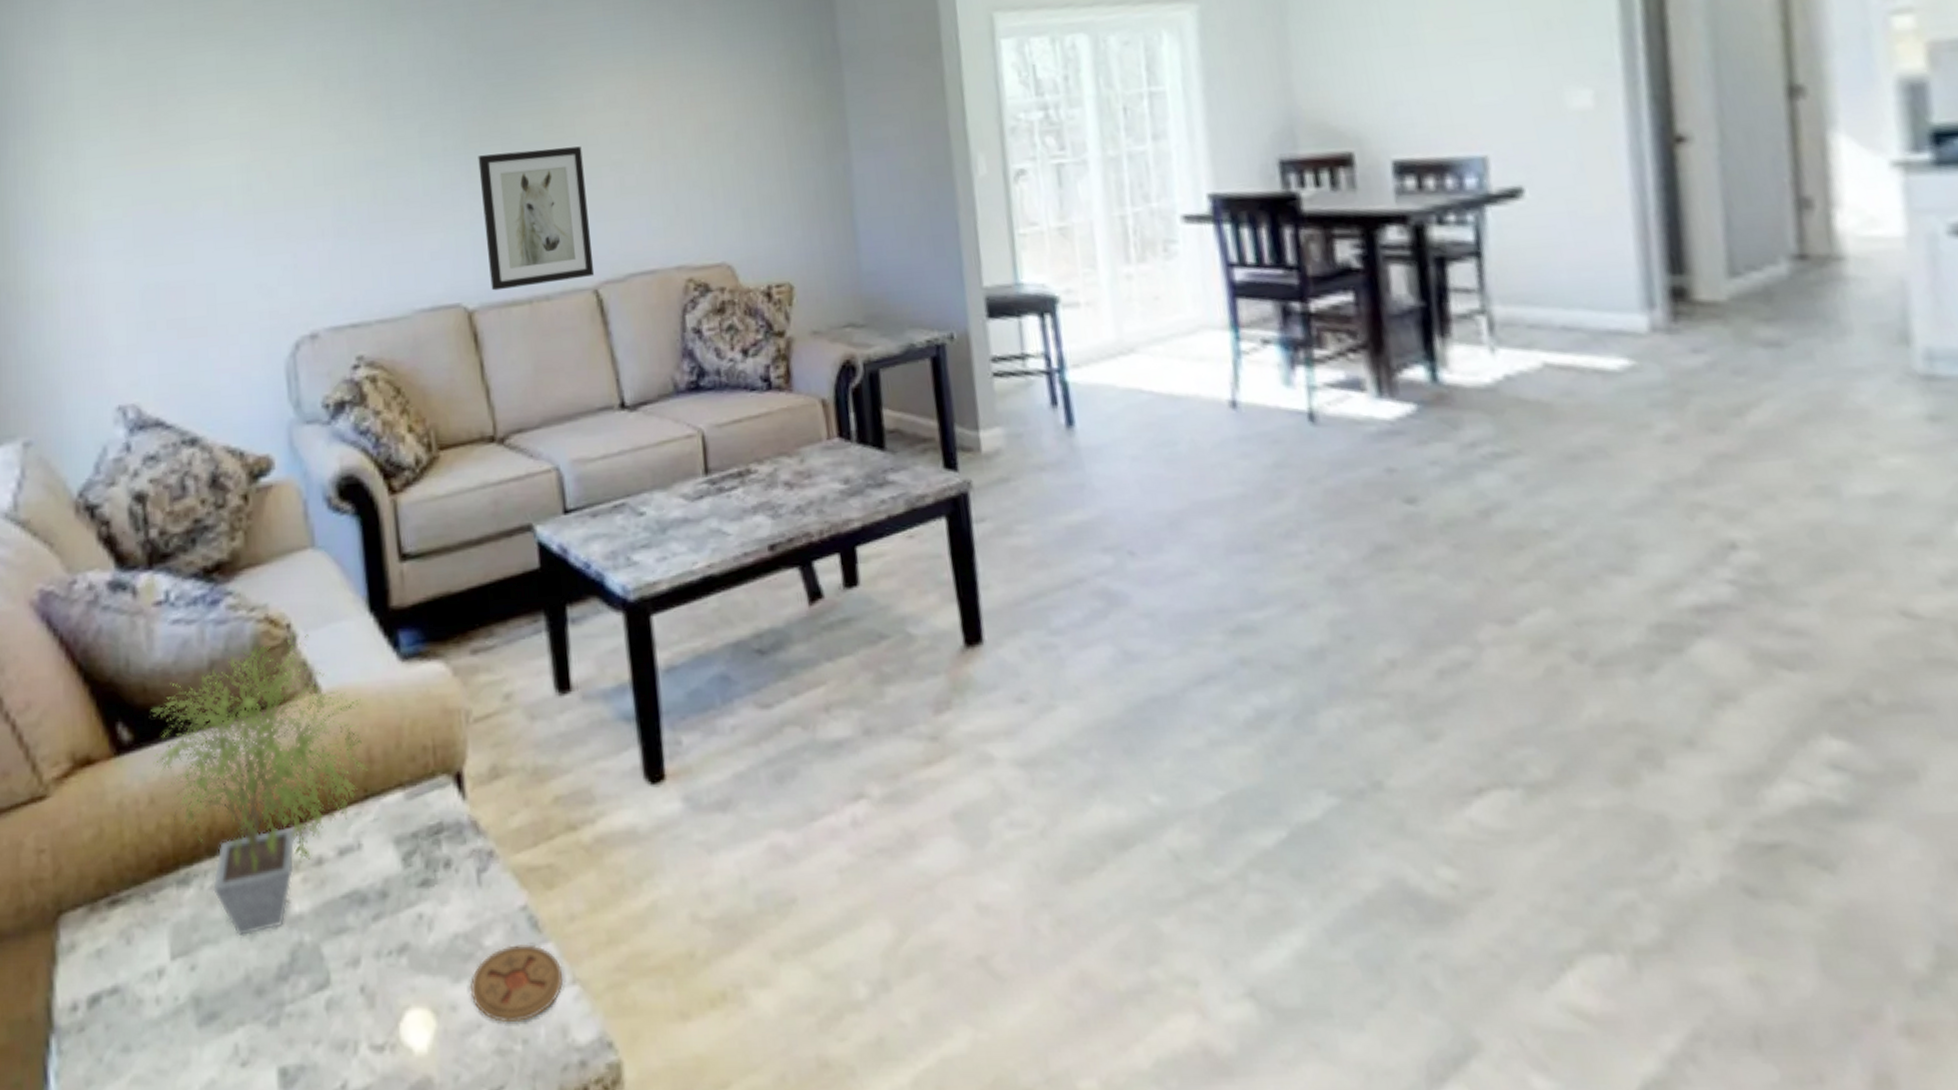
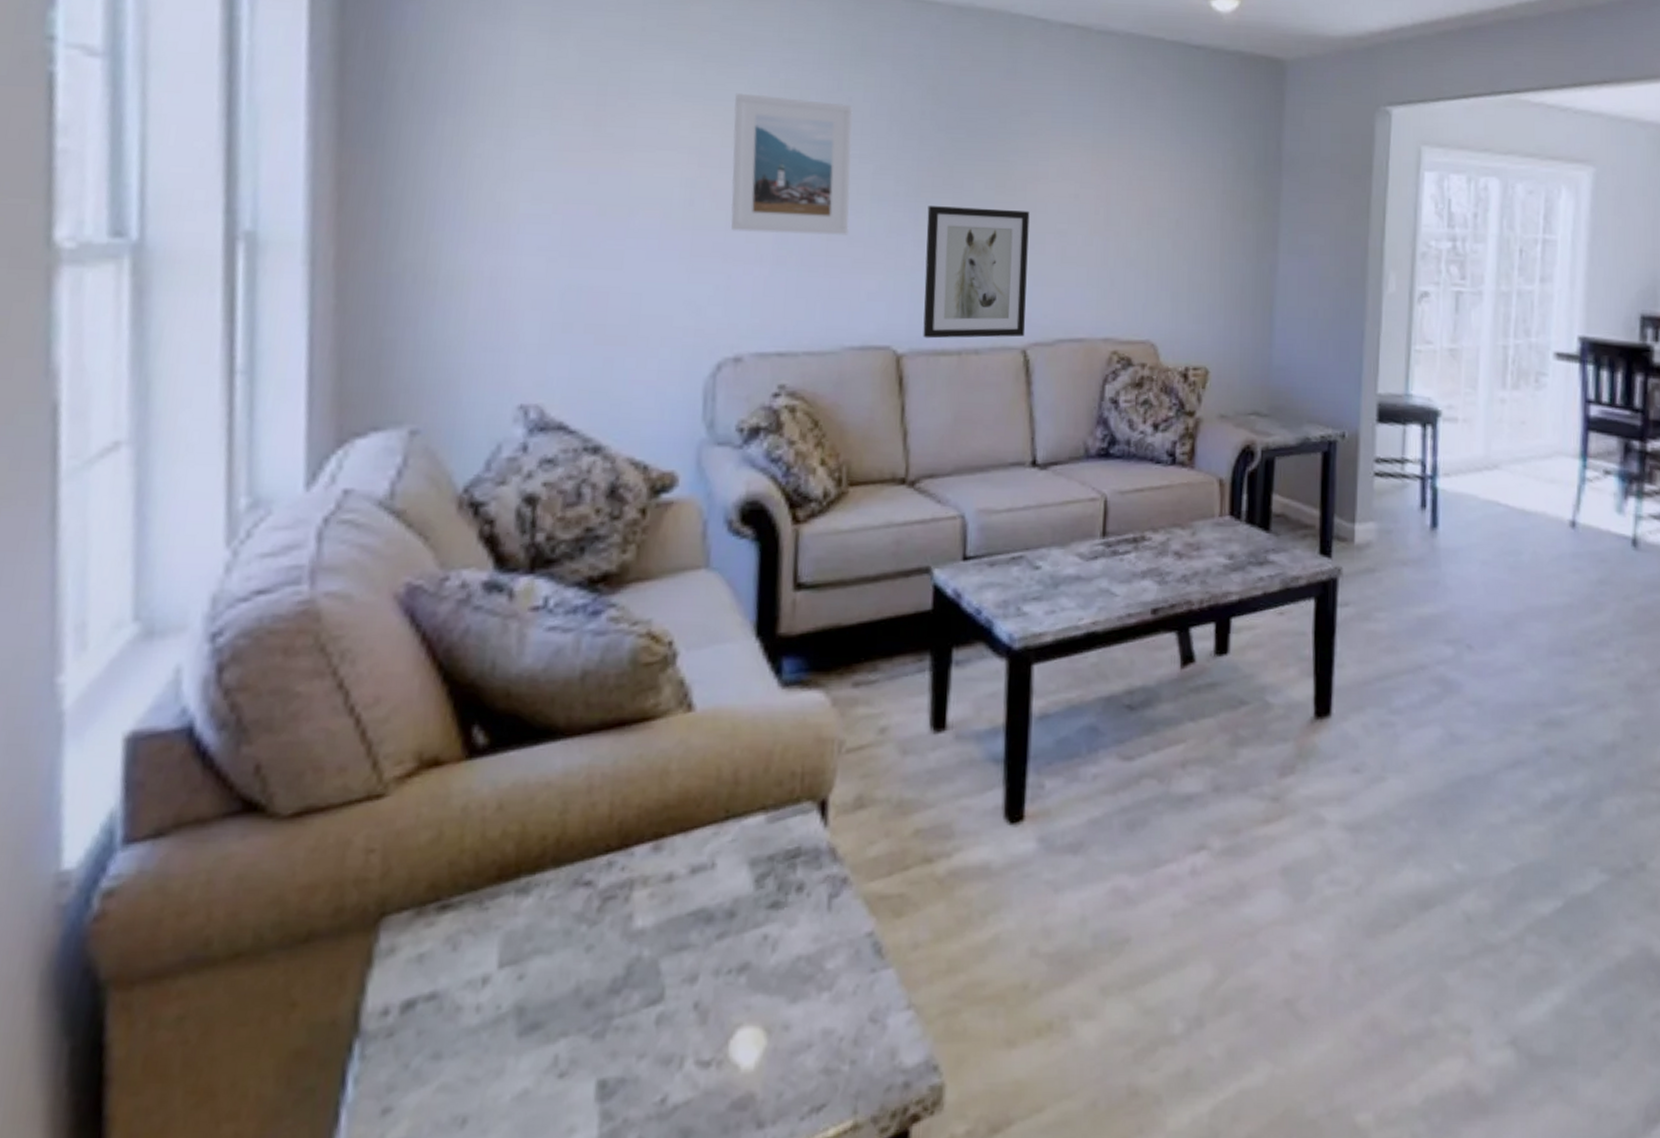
potted plant: present [151,632,369,937] -> none [506,650,736,948]
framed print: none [276,66,405,209] -> present [731,93,854,235]
coaster: present [469,944,563,1023] -> none [805,969,899,1044]

